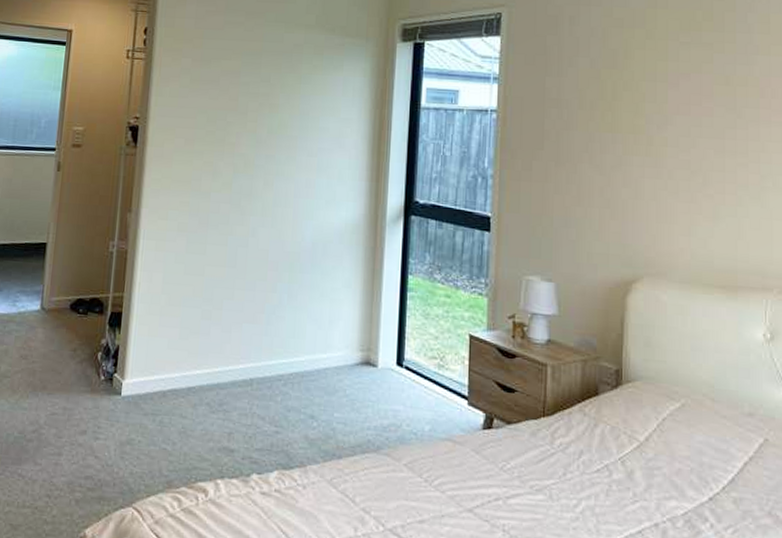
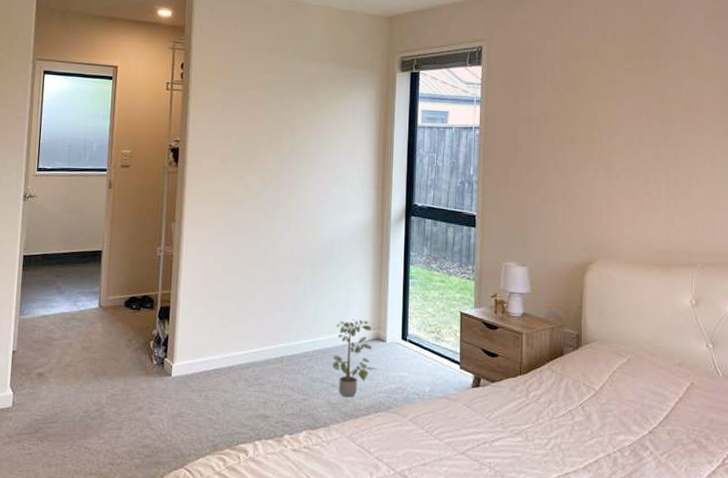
potted plant: none [312,337,367,433] -> present [333,319,378,398]

